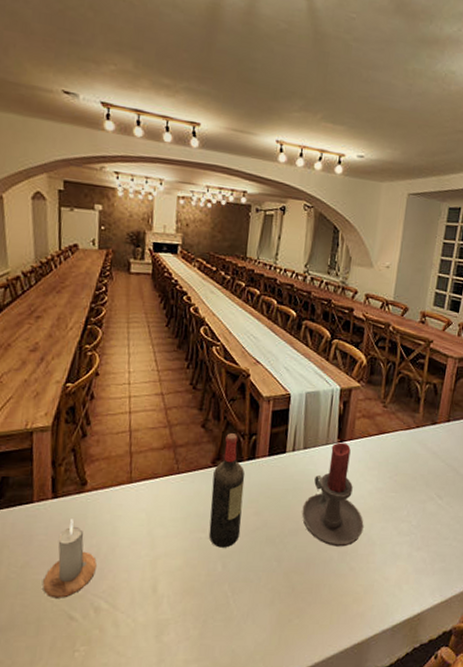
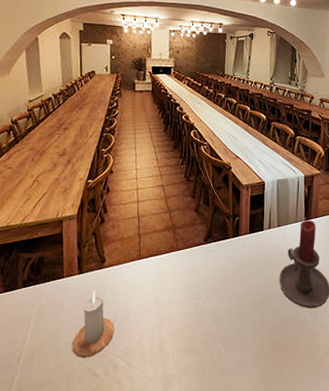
wine bottle: present [208,433,245,548] -> none [204,216,231,312]

